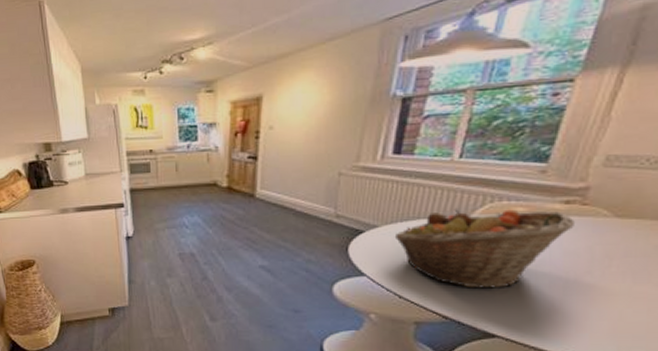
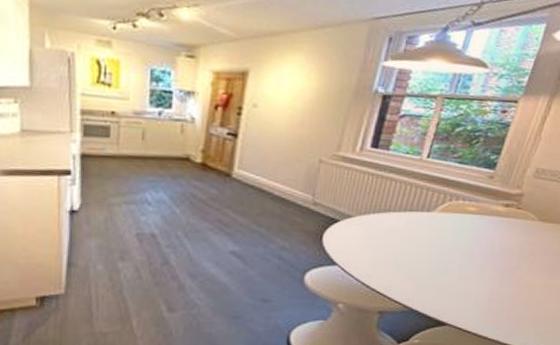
fruit basket: present [394,209,574,288] -> none [366,205,511,280]

